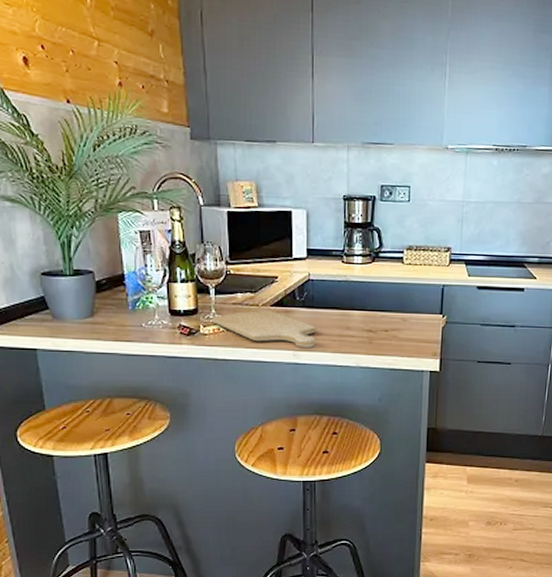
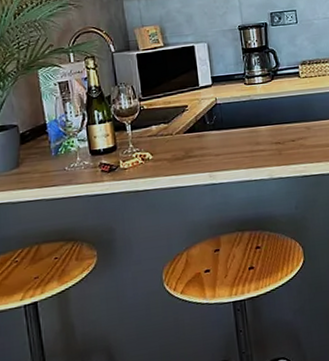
chopping board: present [212,310,316,347] -> none [130,138,229,168]

